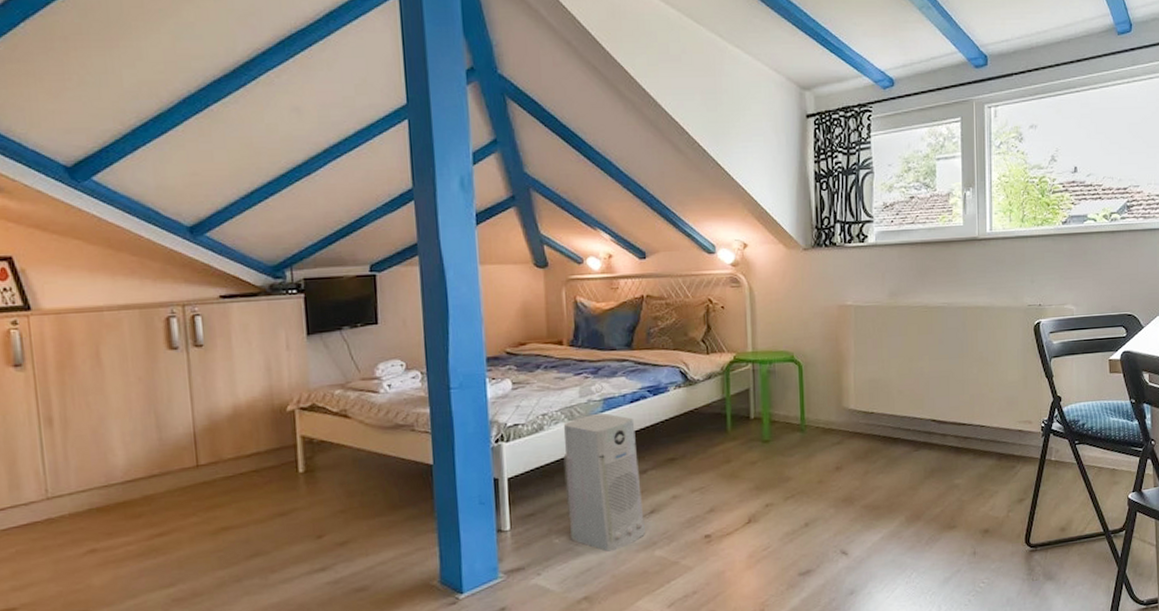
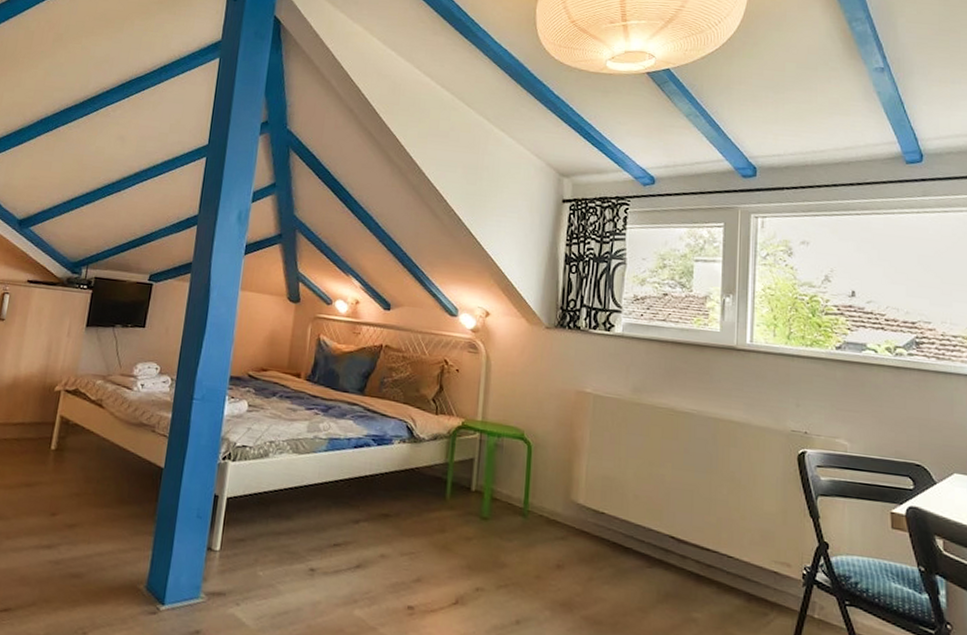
air purifier: present [563,412,645,552] -> none [275,450,355,599]

